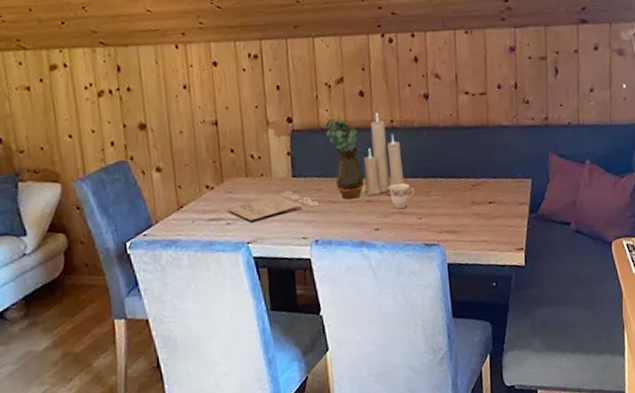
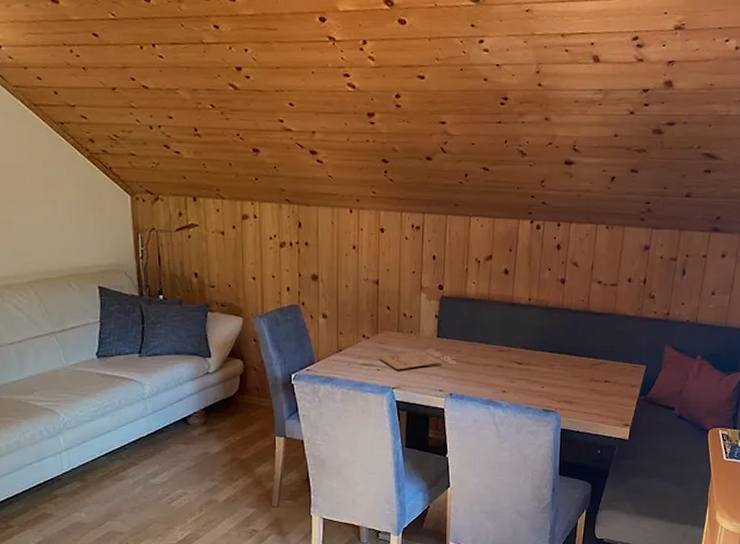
vase: present [325,117,364,200] -> none [471,289,499,363]
candle: present [362,113,405,196] -> none [498,290,534,361]
teacup: present [388,182,415,210] -> none [518,354,541,377]

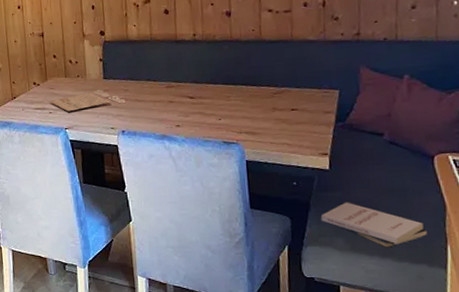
books: none [616,469,694,511] -> present [320,202,427,248]

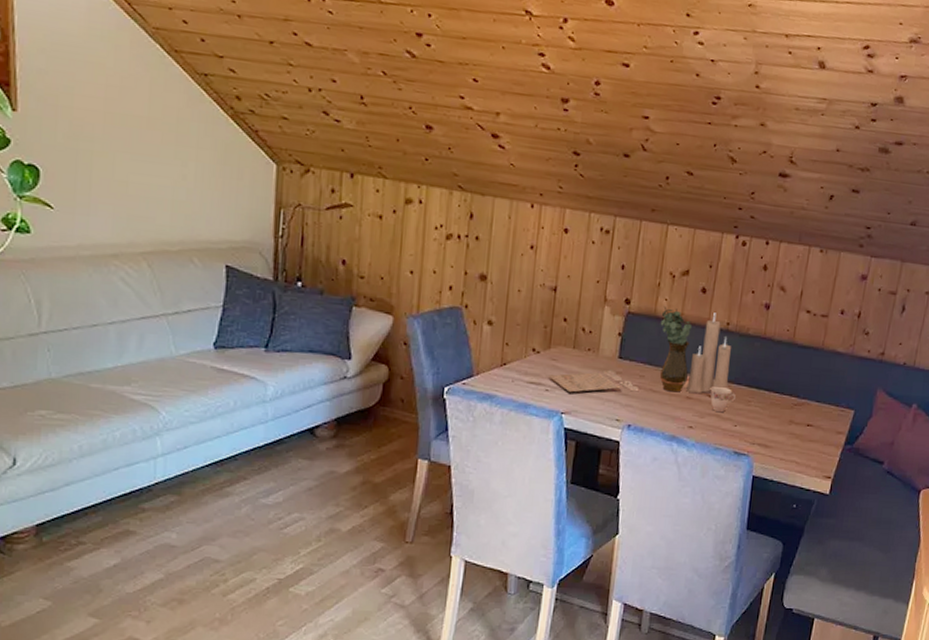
vase: none [133,31,167,99] -> present [660,306,693,393]
candle: none [166,28,206,97] -> present [686,313,731,393]
teacup: none [189,87,215,110] -> present [710,385,736,413]
books: present [320,202,427,248] -> none [811,530,900,580]

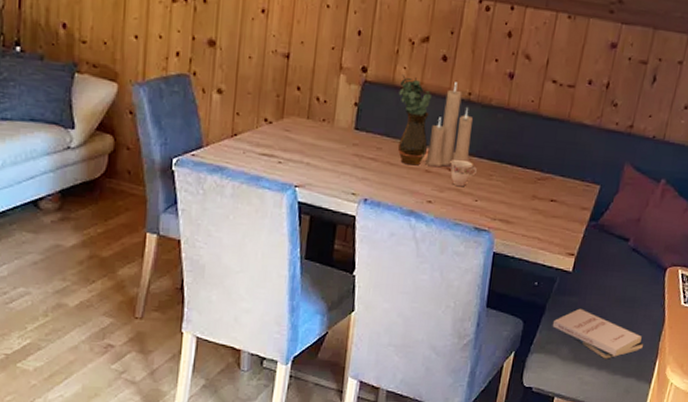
magazine: present [548,370,639,396] -> none [281,141,376,168]
books: none [811,530,900,580] -> present [552,308,643,359]

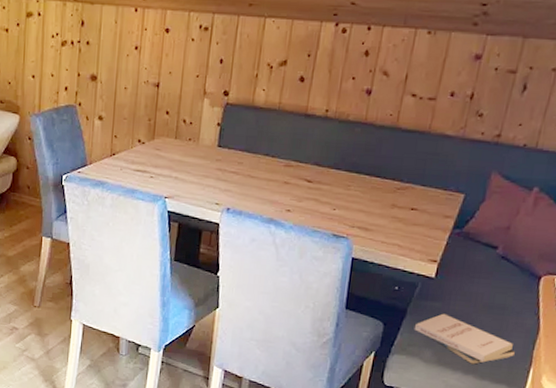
vase: present [398,75,433,166] -> none [258,96,290,178]
candle: present [425,82,473,166] -> none [284,100,330,178]
teacup: present [450,158,477,187] -> none [308,171,335,197]

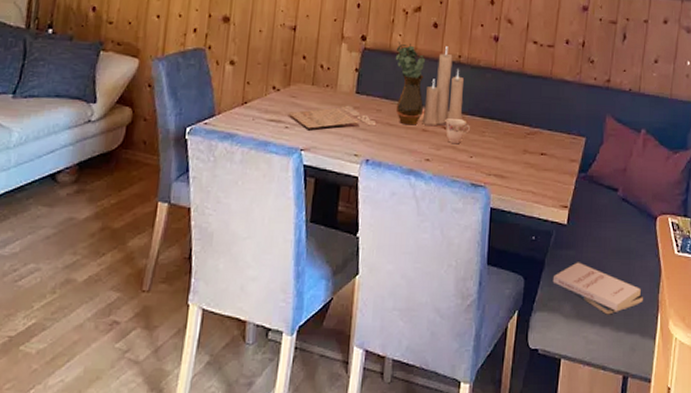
magazine: none [152,157,238,182] -> present [288,105,377,132]
vase: none [258,96,290,178] -> present [395,41,426,126]
candle: none [284,100,330,178] -> present [422,46,464,125]
teacup: none [308,171,335,197] -> present [445,117,470,144]

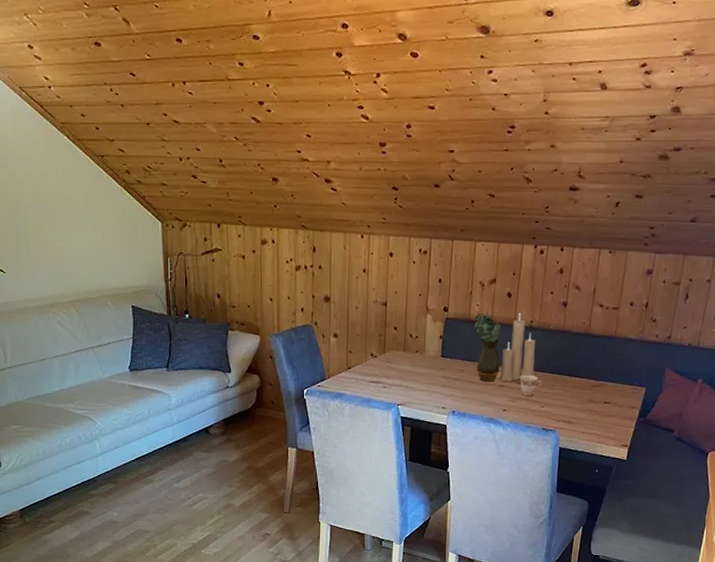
magazine: present [288,105,377,132] -> none [385,367,460,390]
books: present [552,262,643,315] -> none [612,489,692,530]

